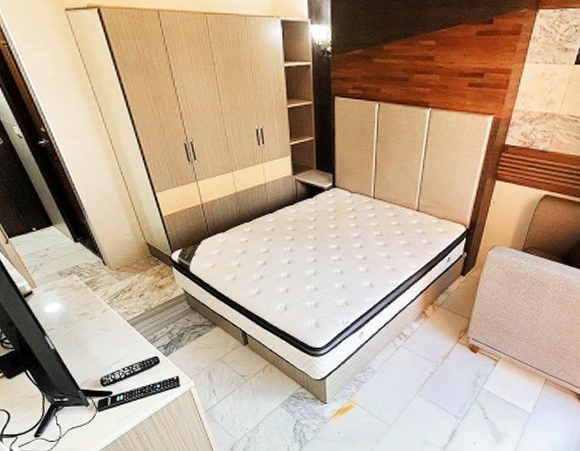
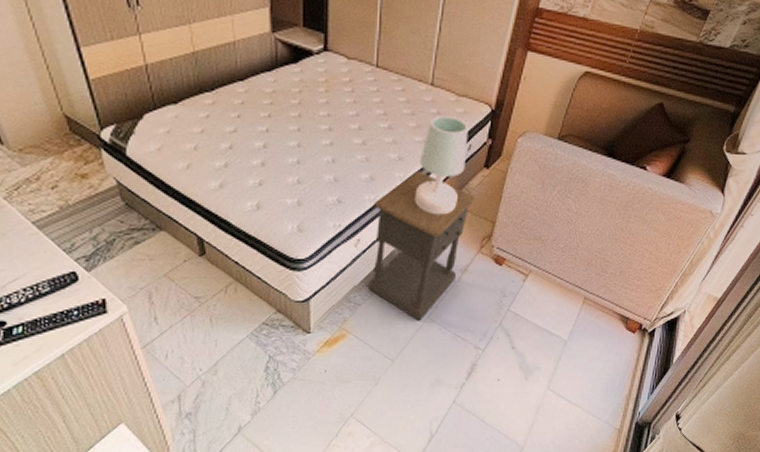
nightstand: none [369,279,455,396] -> present [367,171,476,321]
table lamp: none [405,235,448,313] -> present [415,116,469,215]

